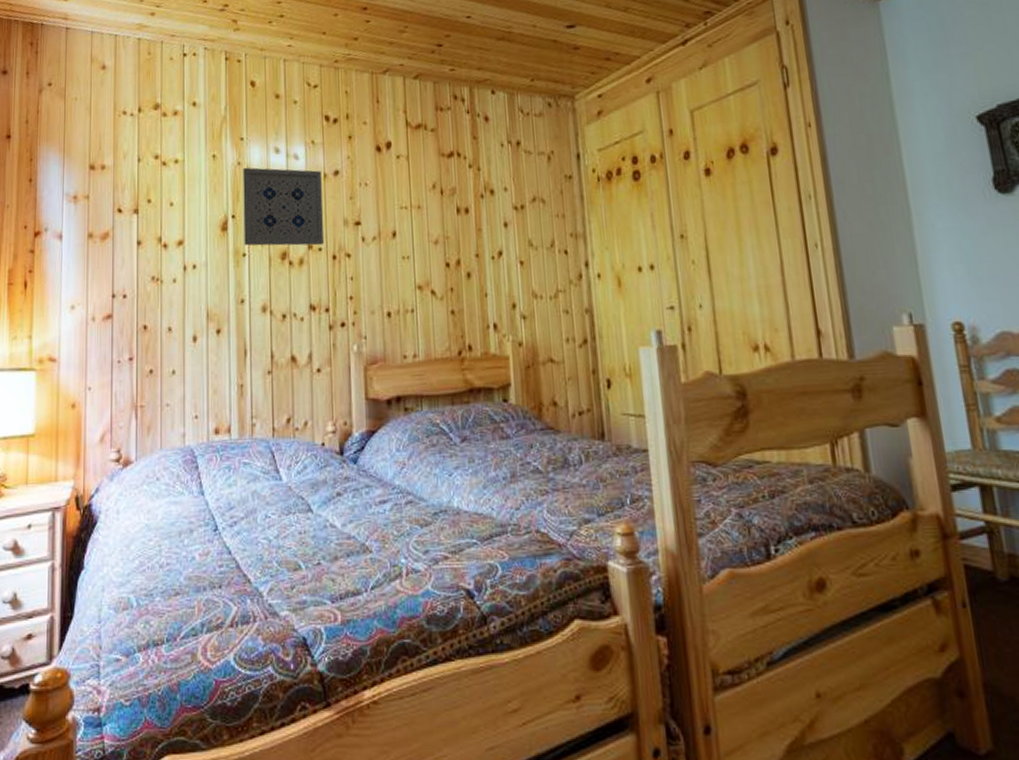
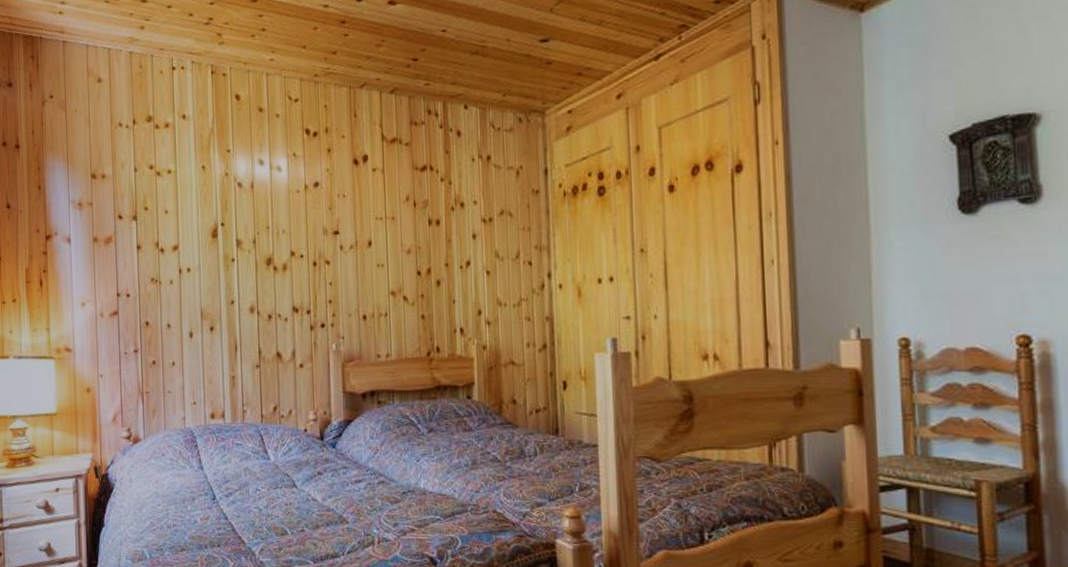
wall art: present [243,167,323,246] -> none [230,178,305,253]

